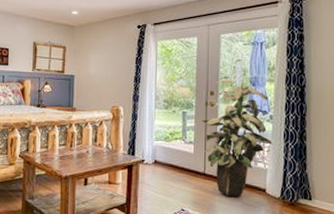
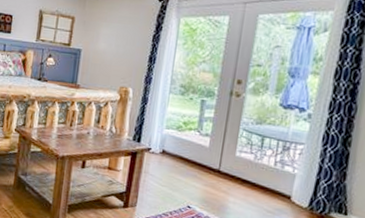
indoor plant: present [201,79,272,198] -> none [220,67,309,202]

